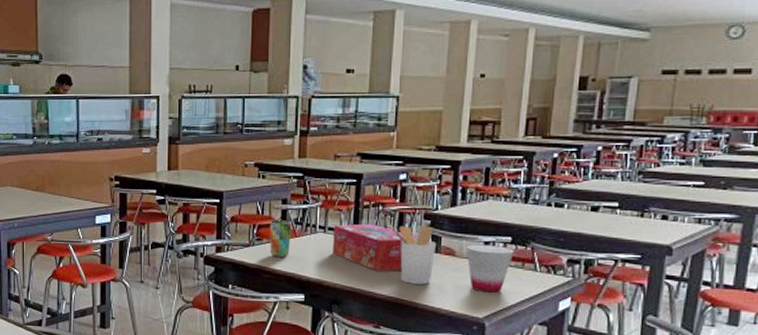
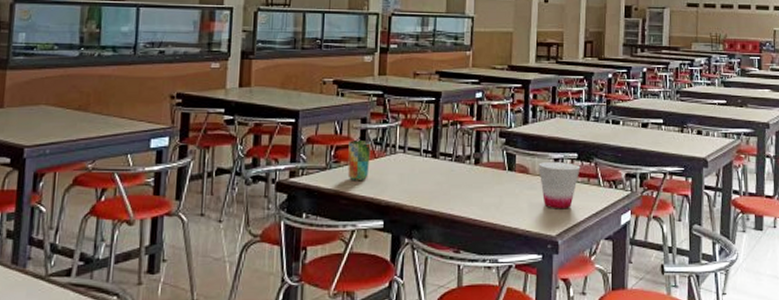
tissue box: present [332,223,418,272] -> none [411,142,495,193]
utensil holder: present [389,224,437,285] -> none [466,143,512,204]

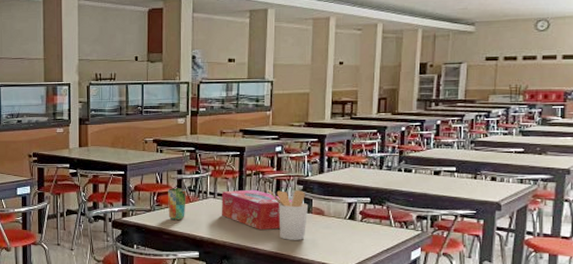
tissue box: none [411,142,495,193] -> present [221,189,293,231]
utensil holder: none [466,143,512,204] -> present [268,189,309,240]
cup: present [538,161,581,209] -> none [333,205,373,246]

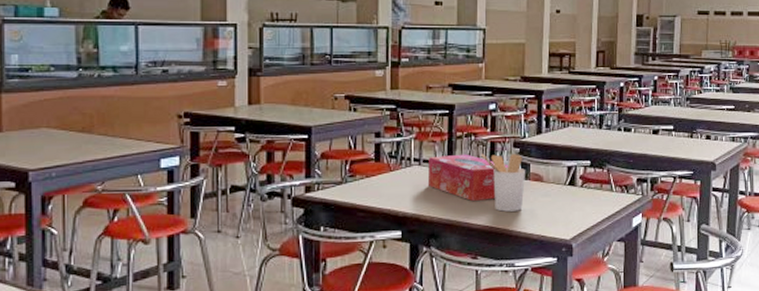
cup: present [168,188,186,221] -> none [363,154,386,194]

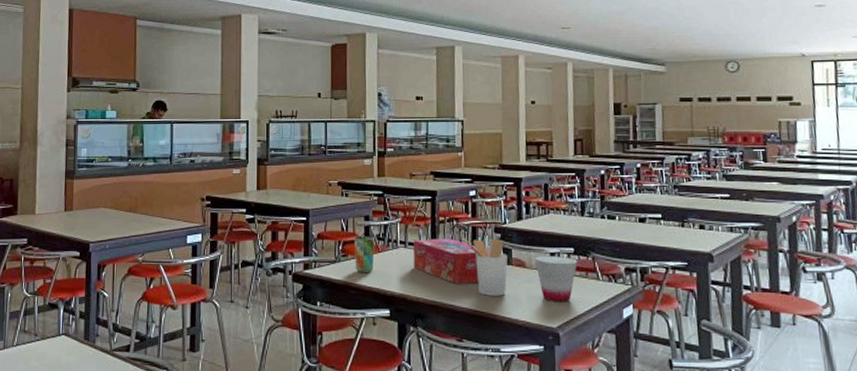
cup: none [363,154,386,194] -> present [354,236,375,273]
cup: none [552,168,594,215] -> present [535,255,578,302]

